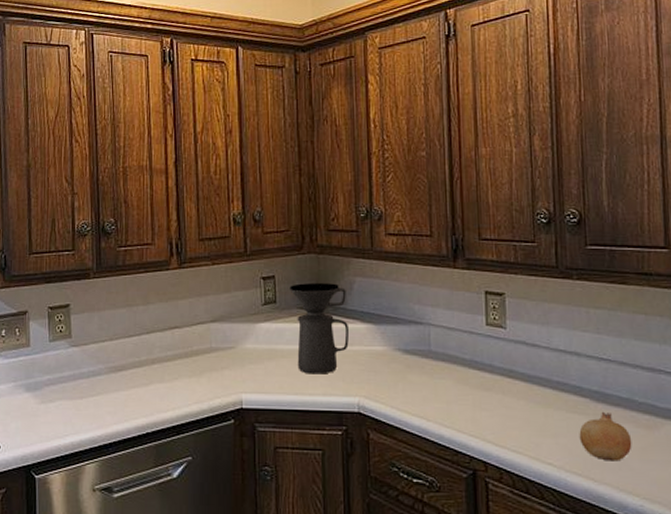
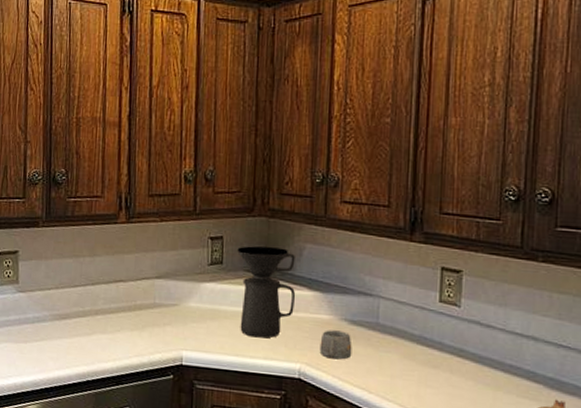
mug: none [376,361,408,390] -> present [319,330,352,360]

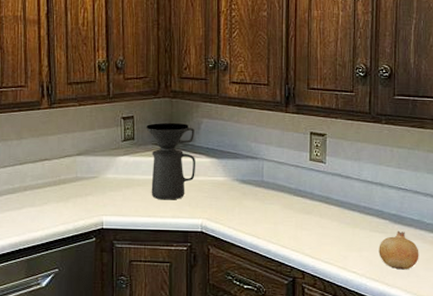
mug: present [319,330,352,360] -> none [217,189,243,213]

